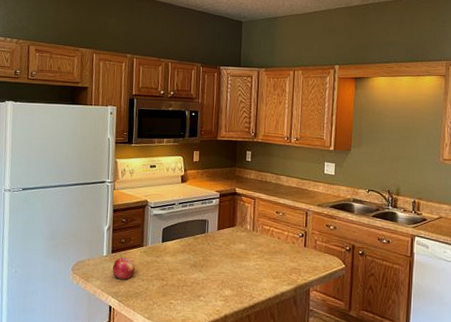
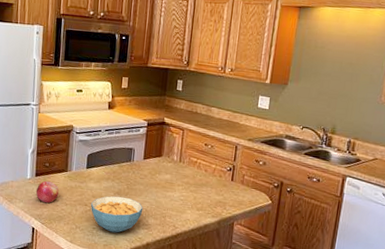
cereal bowl: none [167,268,220,307] -> present [90,196,143,233]

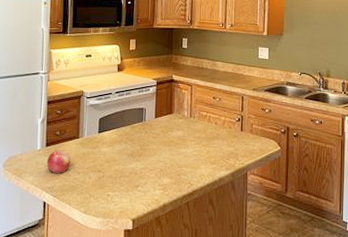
cereal bowl: present [90,196,143,233] -> none [104,158,158,197]

